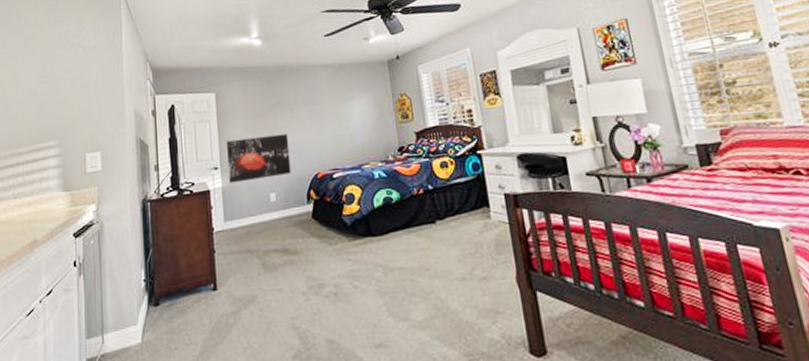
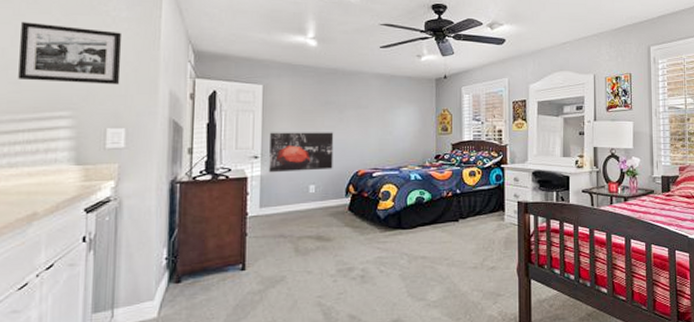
picture frame: none [16,60,94,117] -> present [18,22,122,85]

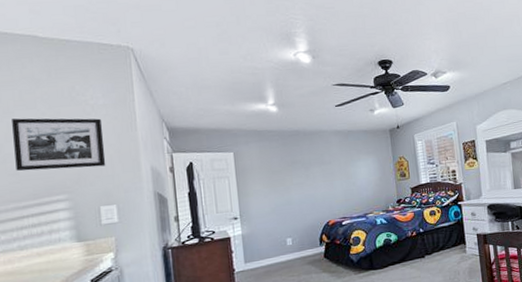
wall art: present [269,132,334,173] -> none [245,188,306,231]

